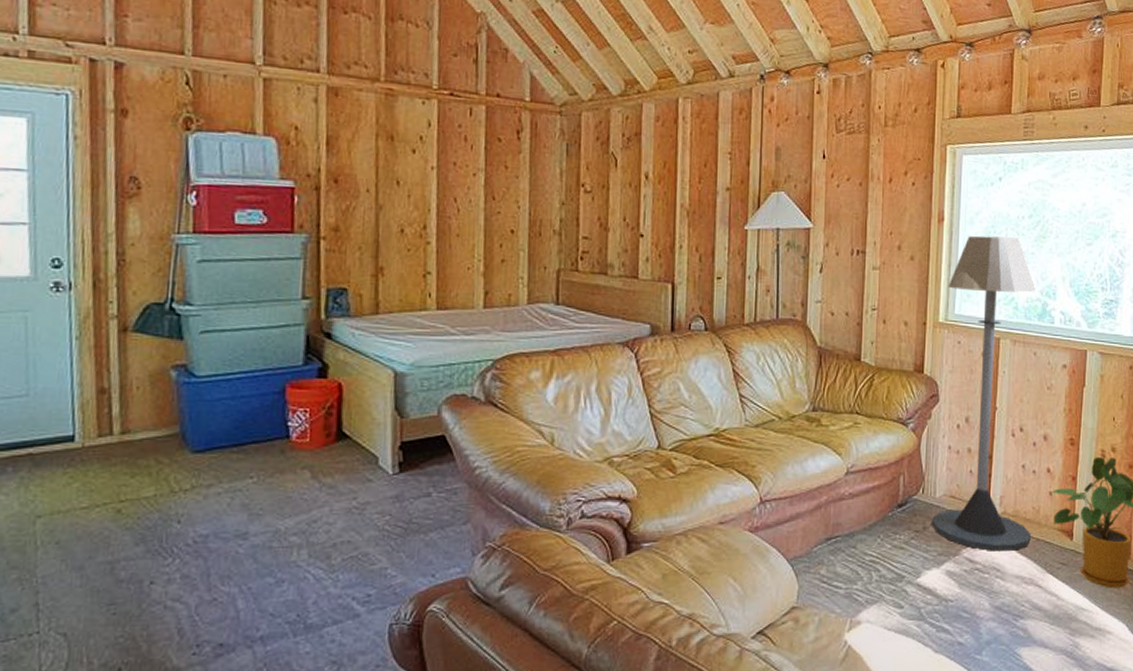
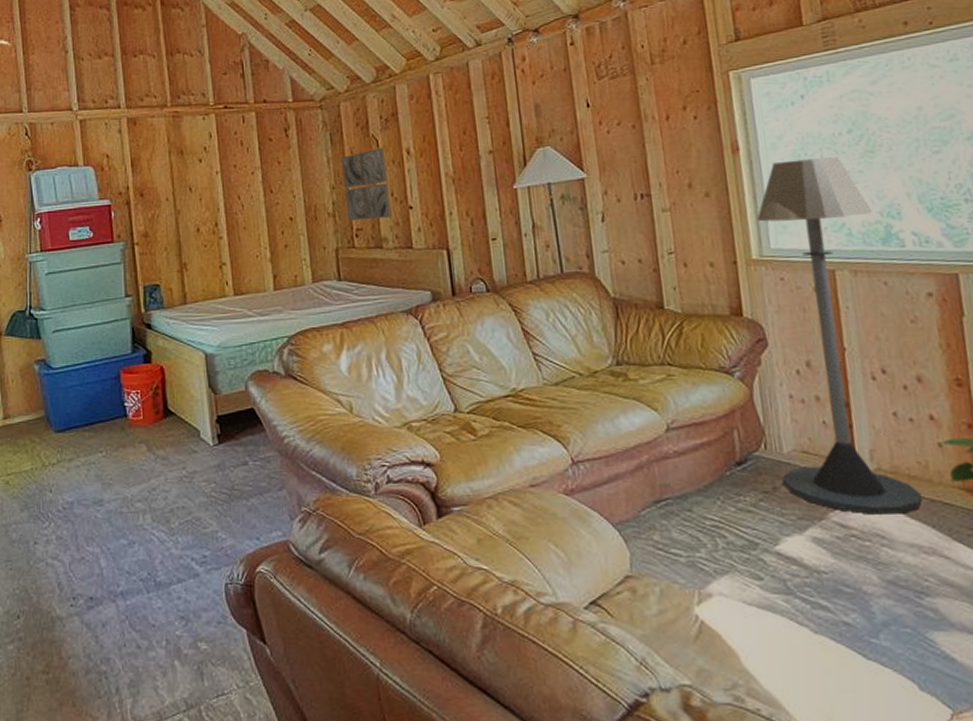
wall art: none [574,167,622,244] -> present [342,147,391,221]

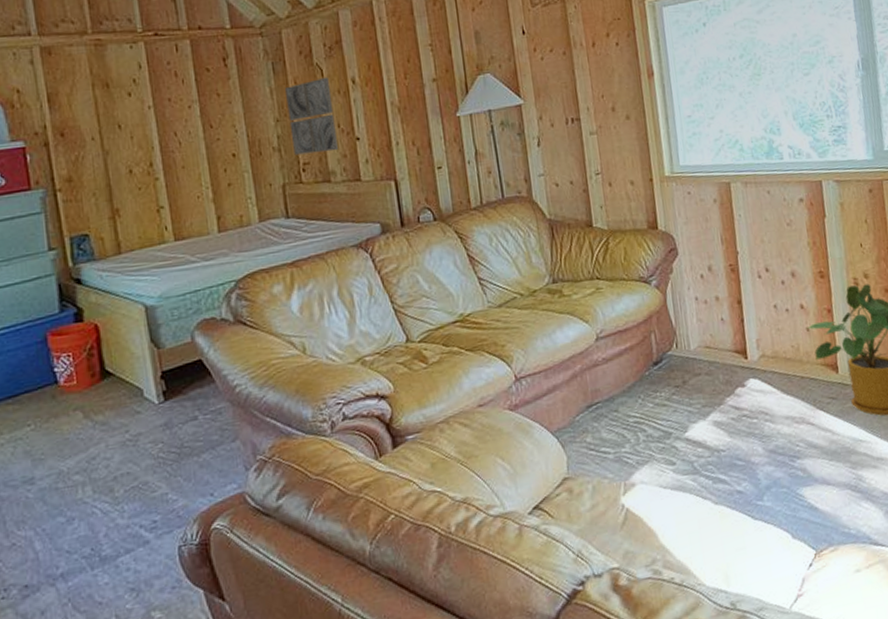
floor lamp: present [756,155,922,515] -> none [668,78,795,396]

